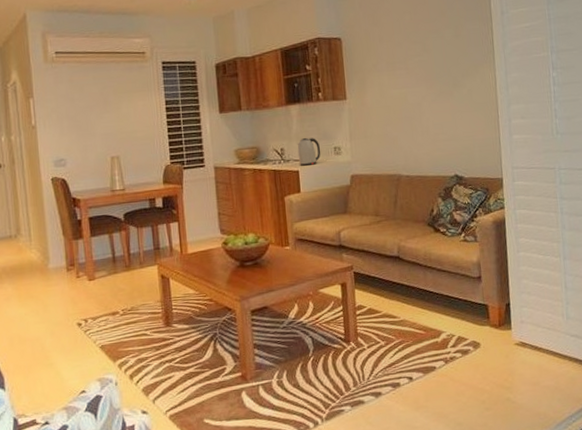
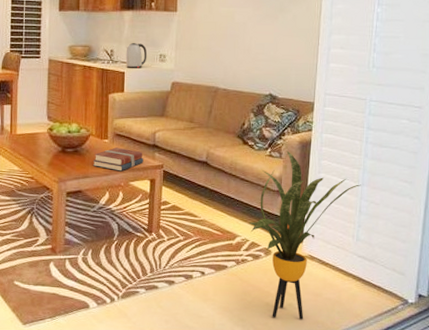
books: none [275,253,331,280] -> present [92,147,144,172]
house plant: none [453,233,563,417] -> present [249,150,361,320]

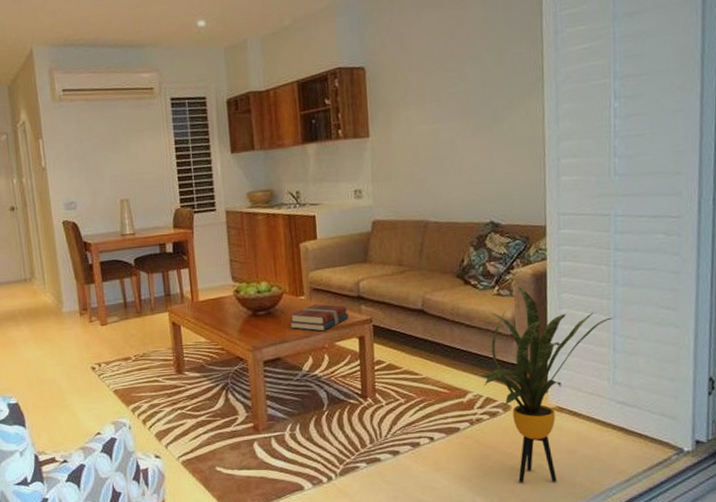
kettle: present [125,42,147,69] -> none [313,179,340,212]

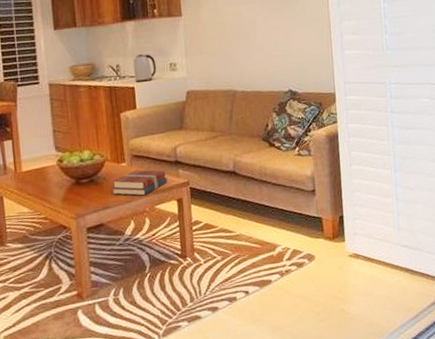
kettle: none [313,179,340,212] -> present [132,54,157,84]
house plant: present [481,286,613,483] -> none [288,147,394,328]

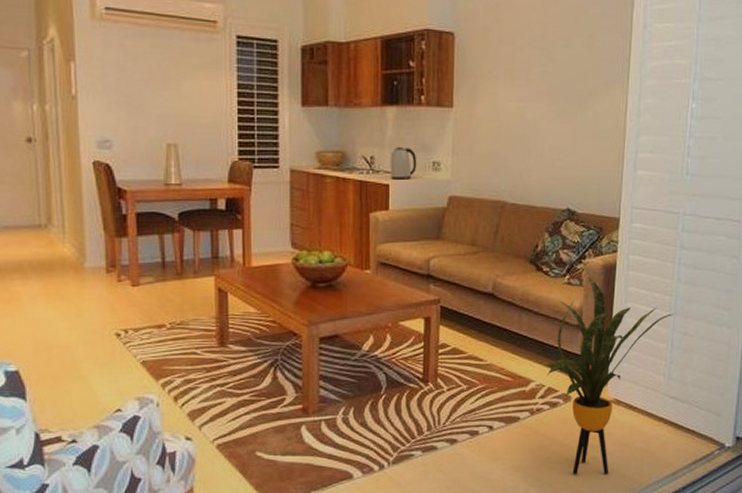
books: present [111,169,168,196] -> none [351,279,416,309]
house plant: none [288,147,394,328] -> present [545,276,673,475]

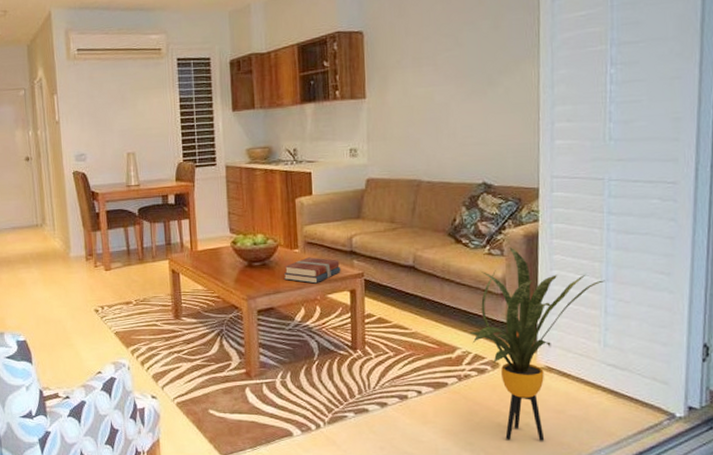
books: none [351,279,416,309] -> present [283,257,341,284]
kettle: present [390,146,417,181] -> none [310,138,336,169]

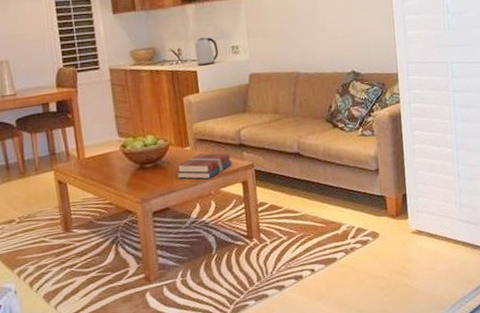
kettle: none [310,138,336,169] -> present [194,37,219,67]
house plant: present [470,246,605,441] -> none [352,127,456,302]

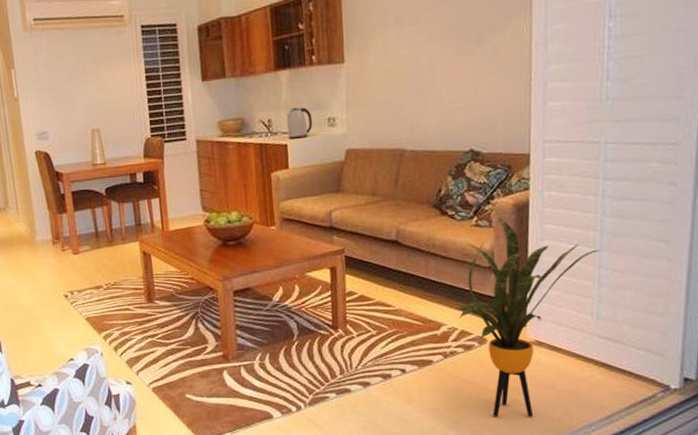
books: present [176,153,232,179] -> none [260,234,320,262]
house plant: none [352,127,456,302] -> present [456,217,599,417]

